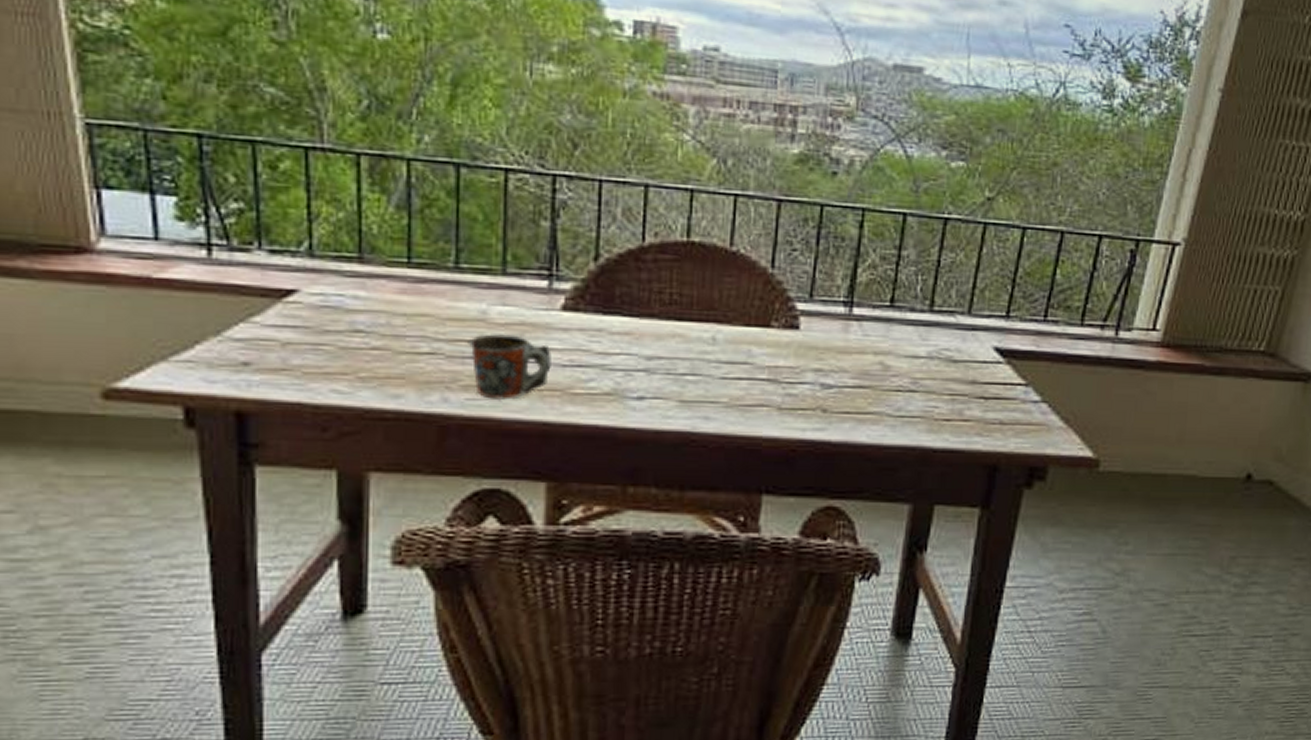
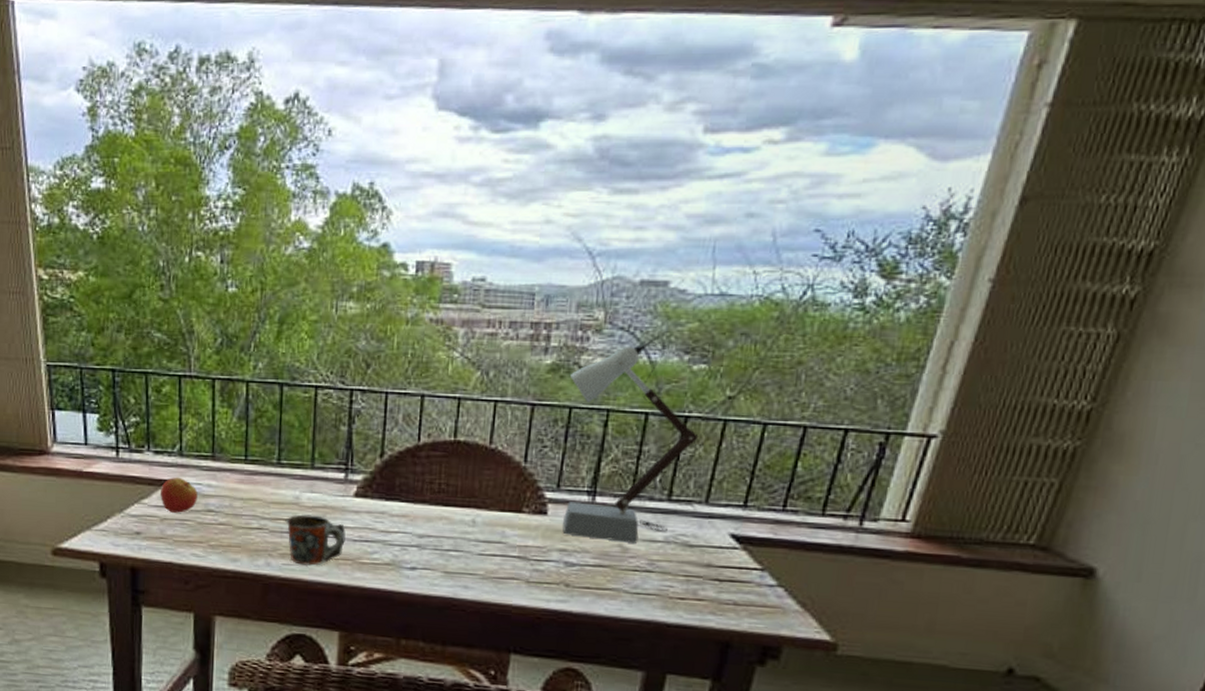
apple: none [281,285,338,335] -> present [161,477,198,513]
desk lamp: none [817,134,959,360] -> present [562,342,699,543]

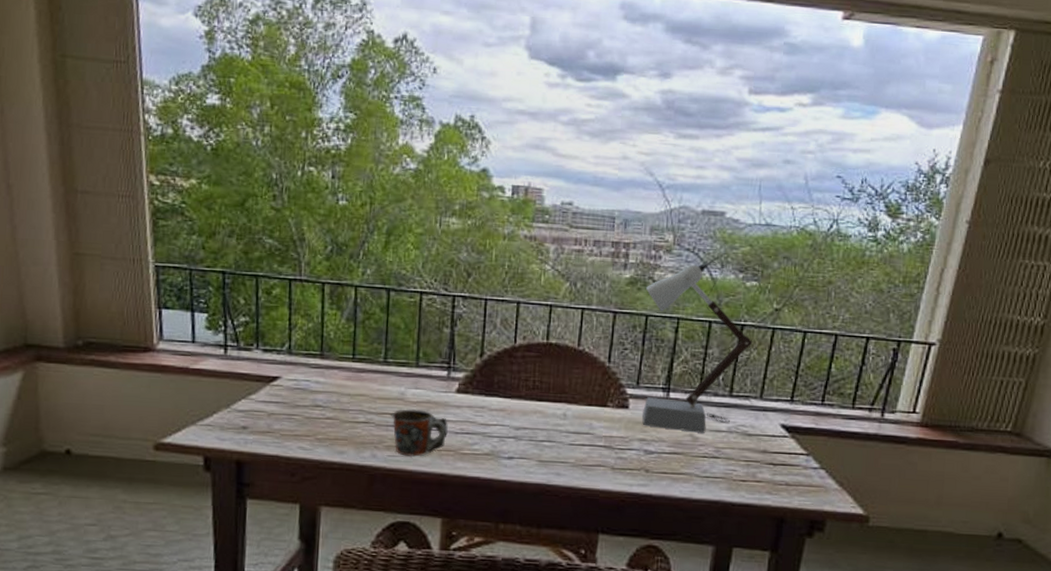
apple: present [161,477,198,513] -> none [268,374,306,408]

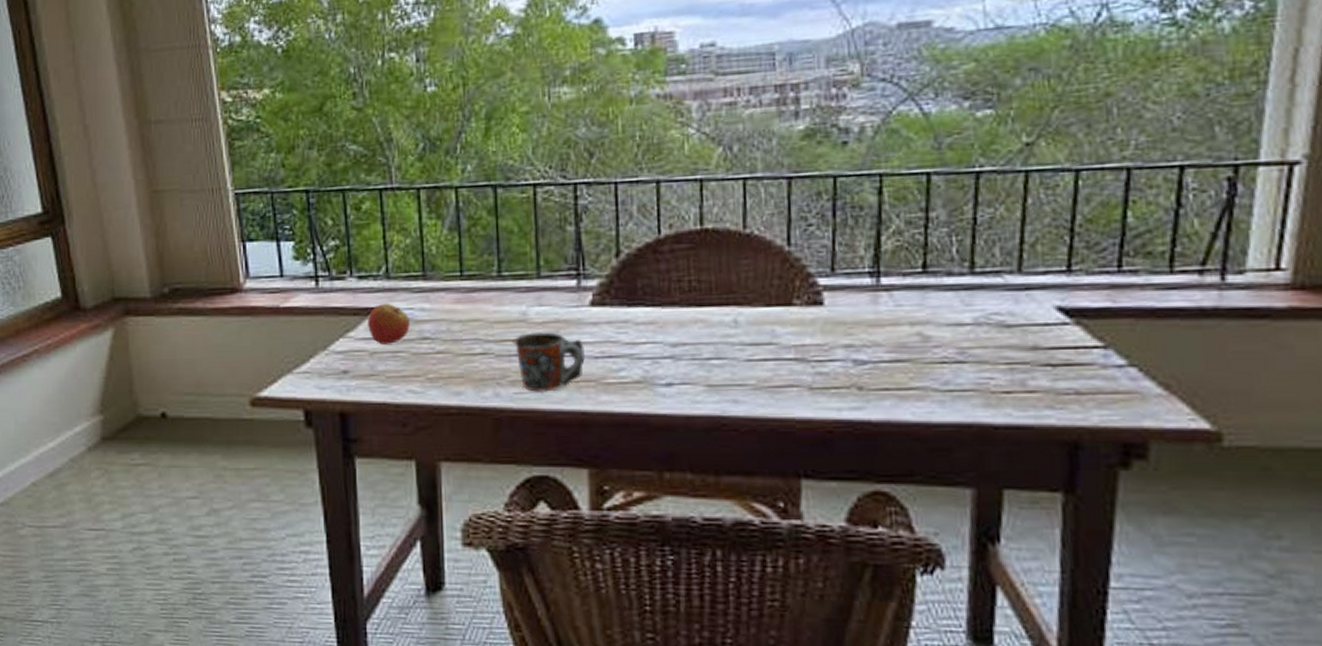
apple: none [268,374,306,408] -> present [368,303,410,344]
desk lamp: present [642,262,753,433] -> none [830,90,997,330]

